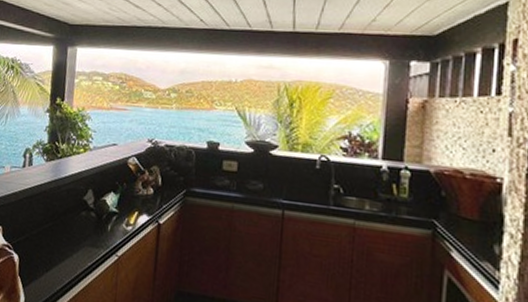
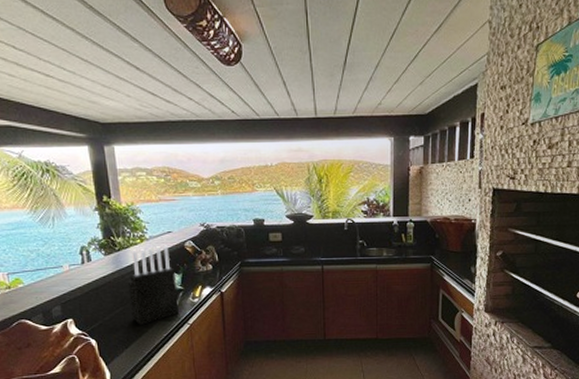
knife block: none [59,158,114,248] -> present [128,245,179,325]

